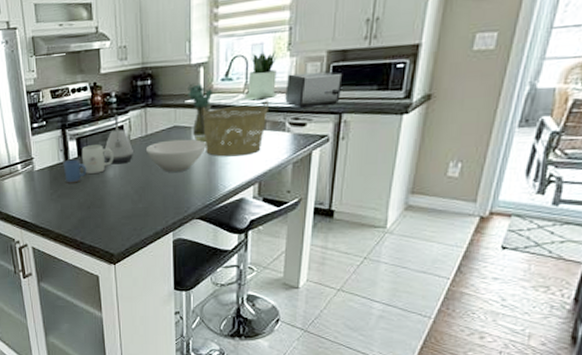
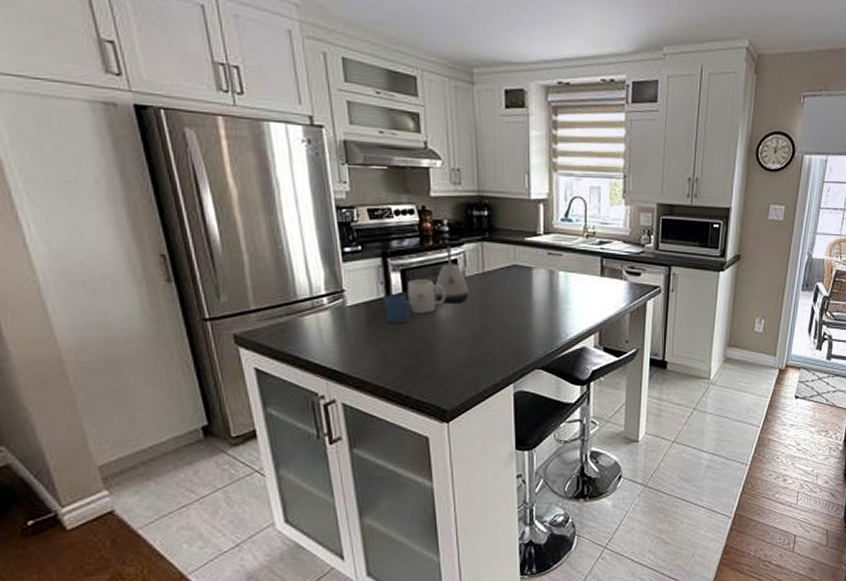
bowl: present [145,139,206,172] -> none [482,280,547,316]
vase: present [188,82,212,143] -> none [527,218,552,286]
basket: present [202,99,270,157] -> none [542,245,608,302]
planter: present [244,51,278,100] -> none [584,196,615,245]
toaster: present [285,71,343,107] -> none [622,222,671,256]

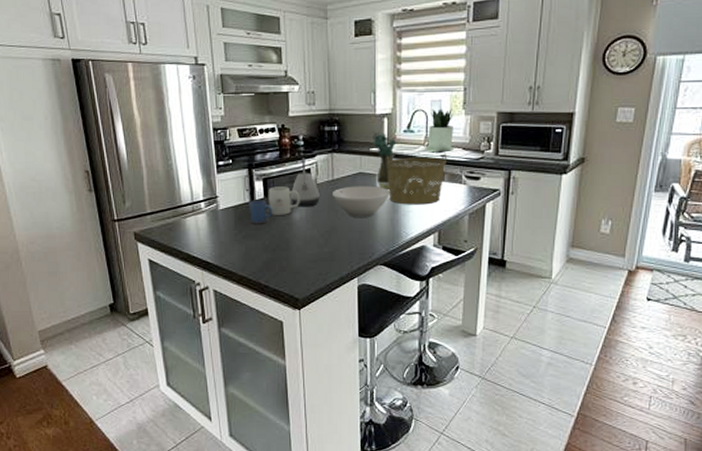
bowl: none [482,280,547,316] -> present [331,185,390,217]
vase: none [527,218,552,286] -> present [373,131,395,191]
basket: none [542,245,608,302] -> present [386,153,448,205]
planter: none [584,196,615,245] -> present [425,108,455,153]

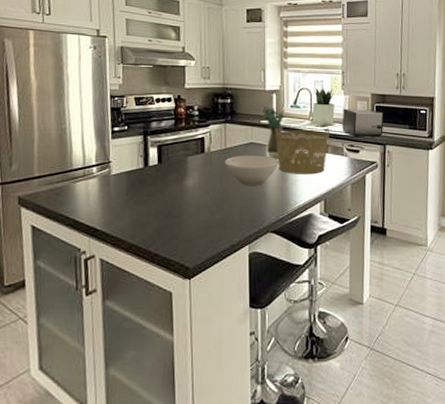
mug: present [248,200,273,224] -> none [142,166,166,190]
mug: present [268,186,300,215] -> none [161,153,194,182]
kettle: present [290,157,320,207] -> none [183,127,213,174]
toaster: none [461,130,511,162] -> present [342,108,384,137]

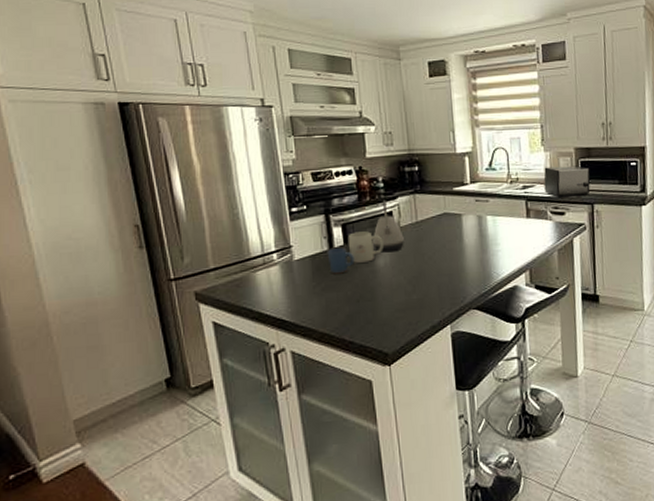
mug: none [142,166,166,190] -> present [327,247,355,274]
mug: none [161,153,194,182] -> present [348,231,383,263]
kettle: none [183,127,213,174] -> present [372,200,404,253]
bowl: present [224,155,279,185] -> none [416,226,477,260]
vase: present [263,105,283,160] -> none [454,170,479,230]
basket: present [275,127,330,175] -> none [470,189,532,244]
planter: present [310,88,336,127] -> none [508,145,537,190]

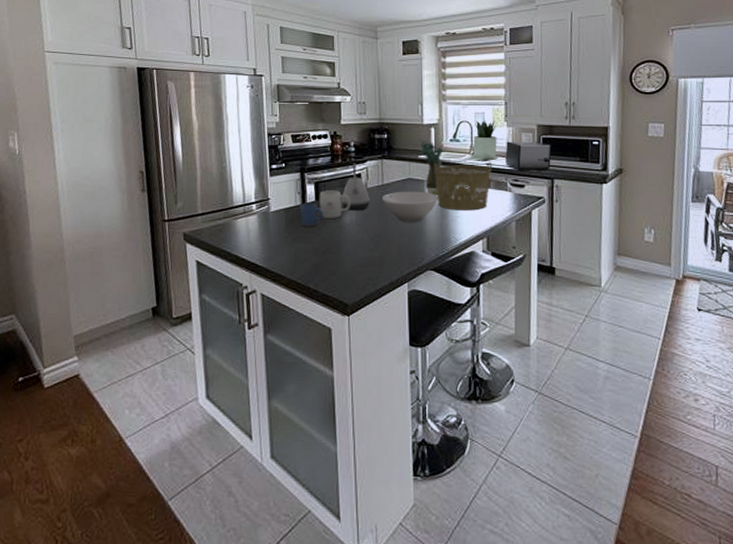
bowl: none [416,226,477,260] -> present [381,191,438,222]
vase: none [454,170,479,230] -> present [420,140,442,196]
basket: none [470,189,532,244] -> present [433,161,493,211]
planter: none [508,145,537,190] -> present [470,120,499,161]

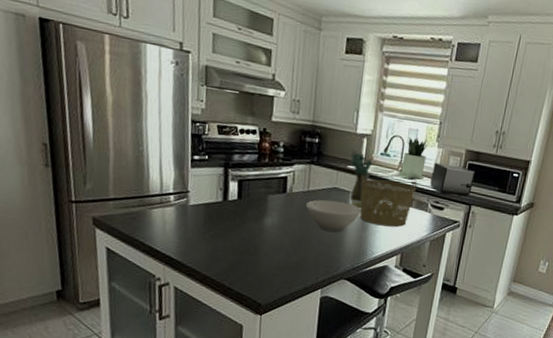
mug: present [300,203,324,227] -> none [220,200,245,226]
mug: present [319,190,351,218] -> none [241,189,274,220]
kettle: present [340,163,370,211] -> none [263,164,294,215]

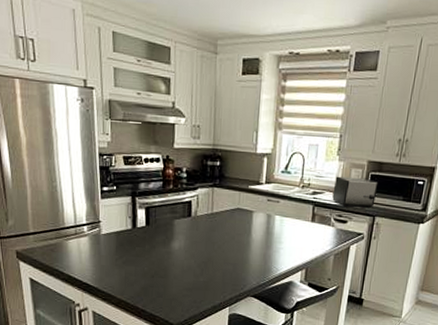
bowl: present [305,199,361,232] -> none [210,220,264,251]
vase: present [350,149,372,209] -> none [252,169,273,227]
basket: present [360,175,418,227] -> none [262,194,320,243]
planter: present [398,136,428,180] -> none [299,152,329,195]

